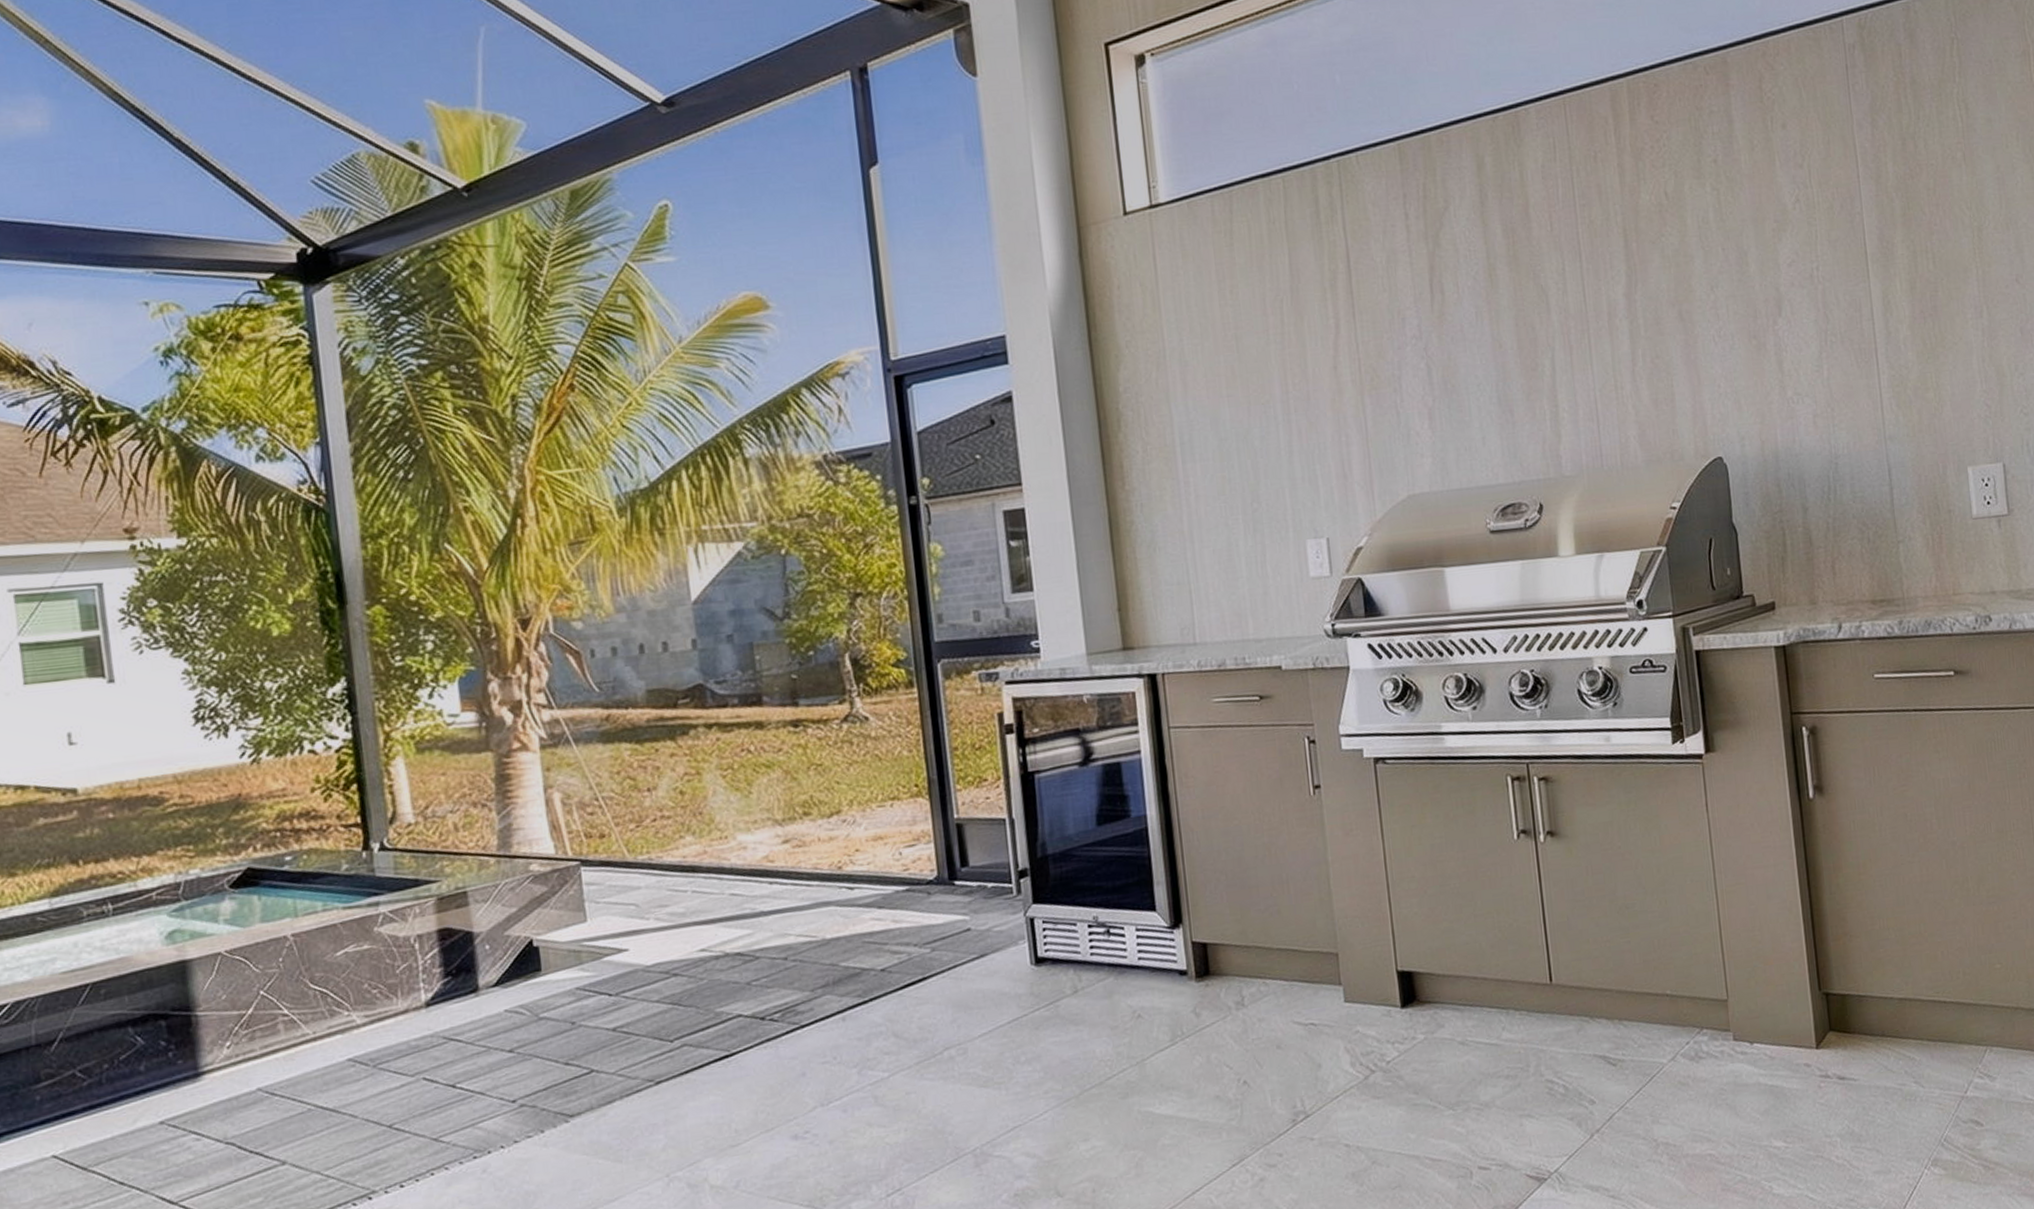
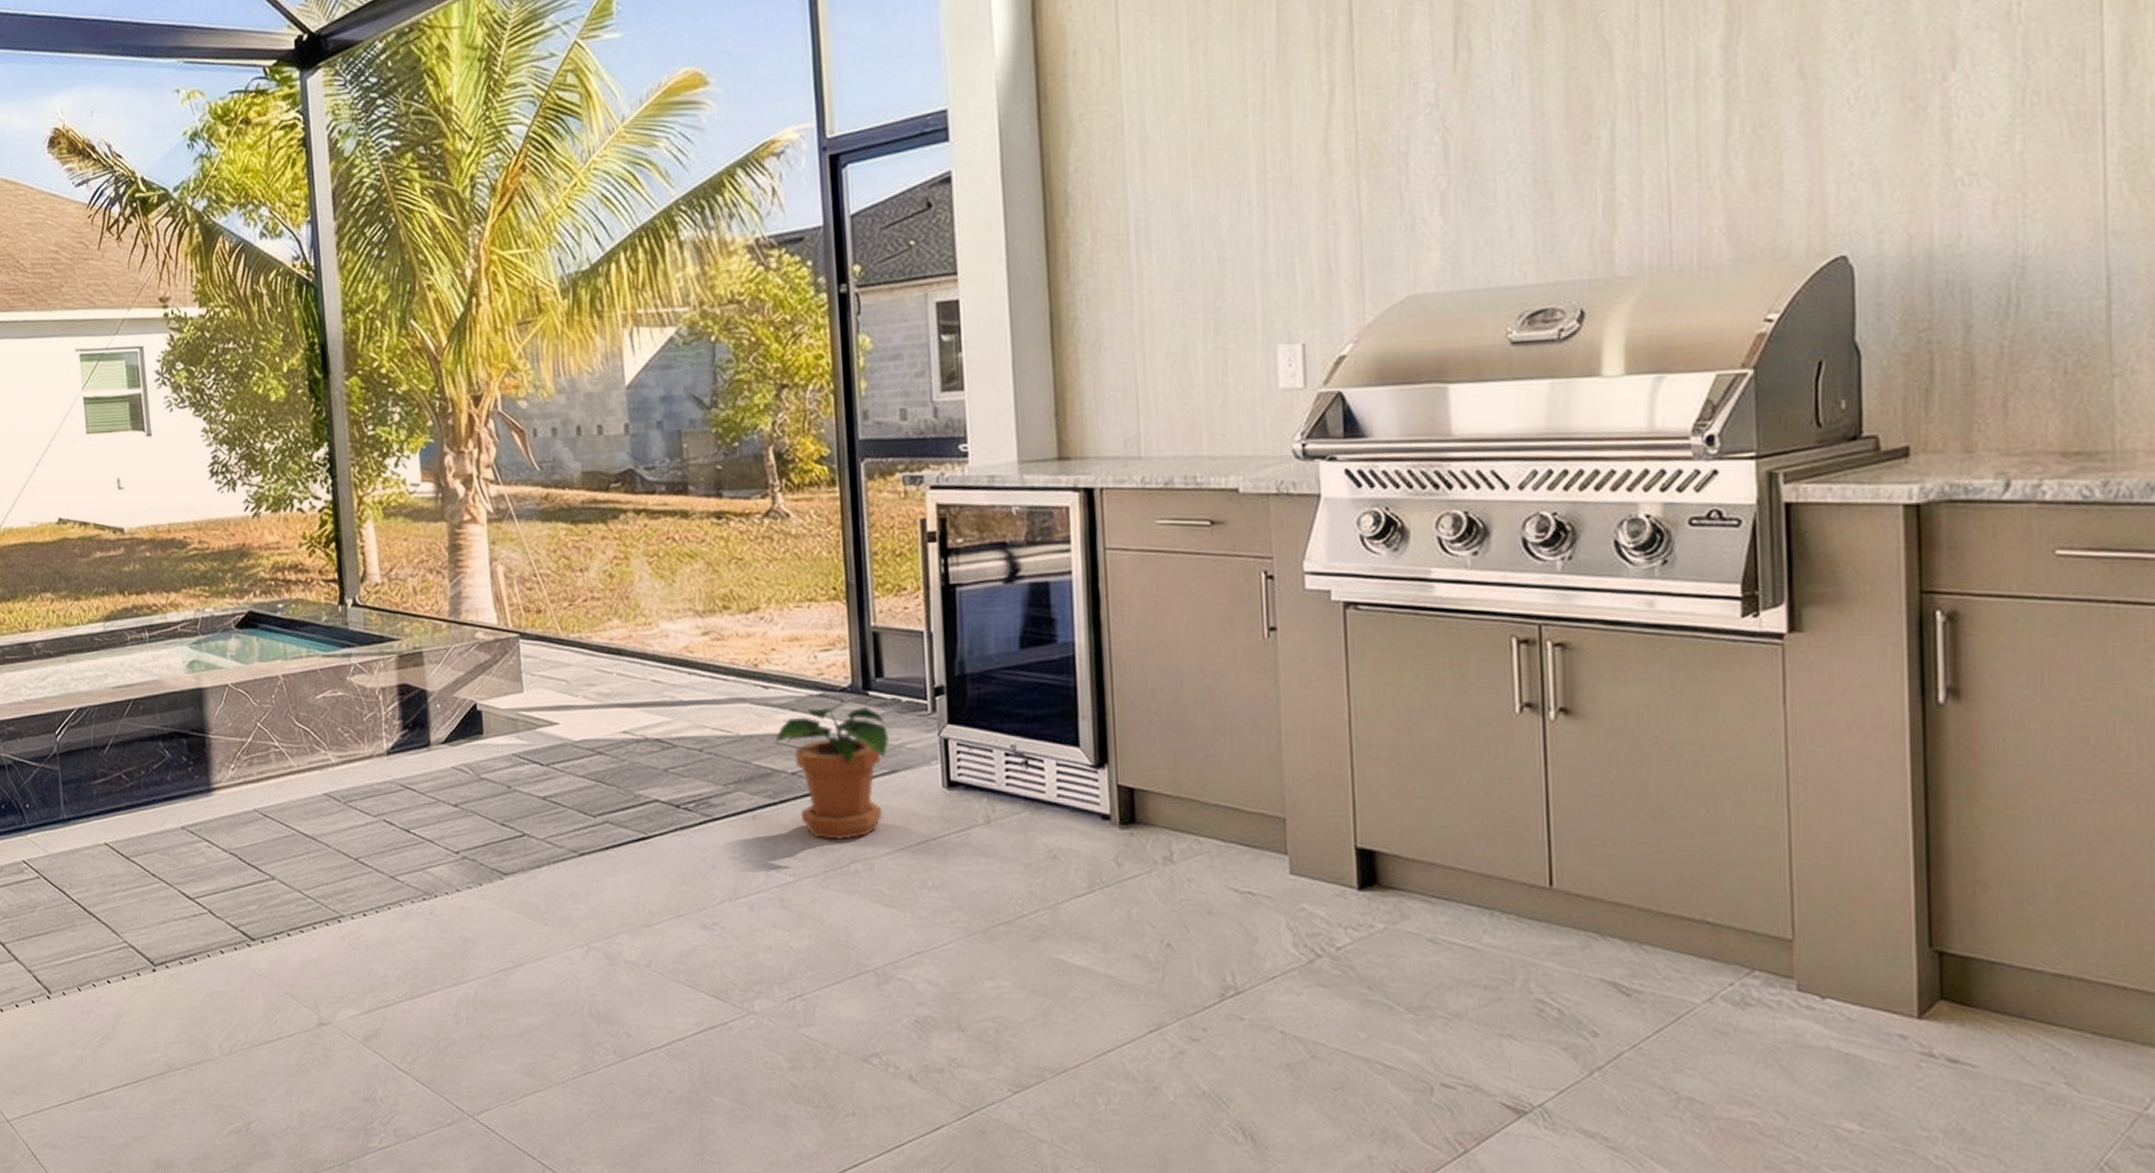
potted plant: none [863,896,976,1031] -> present [775,704,888,841]

